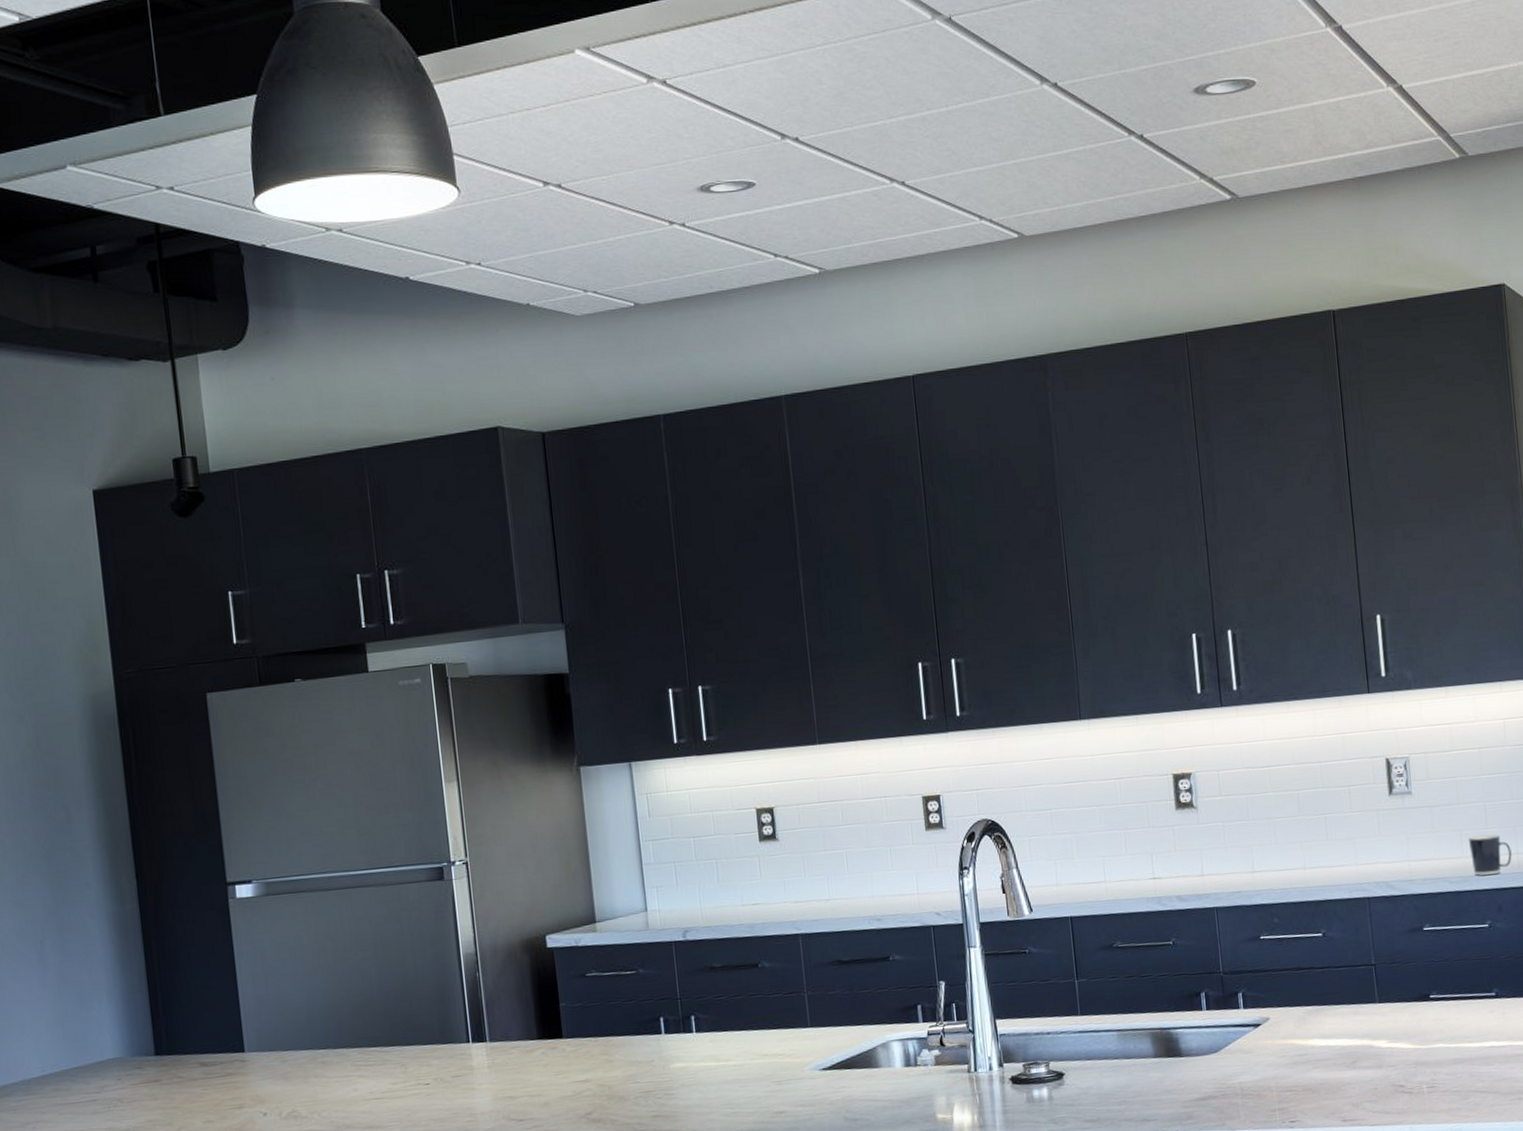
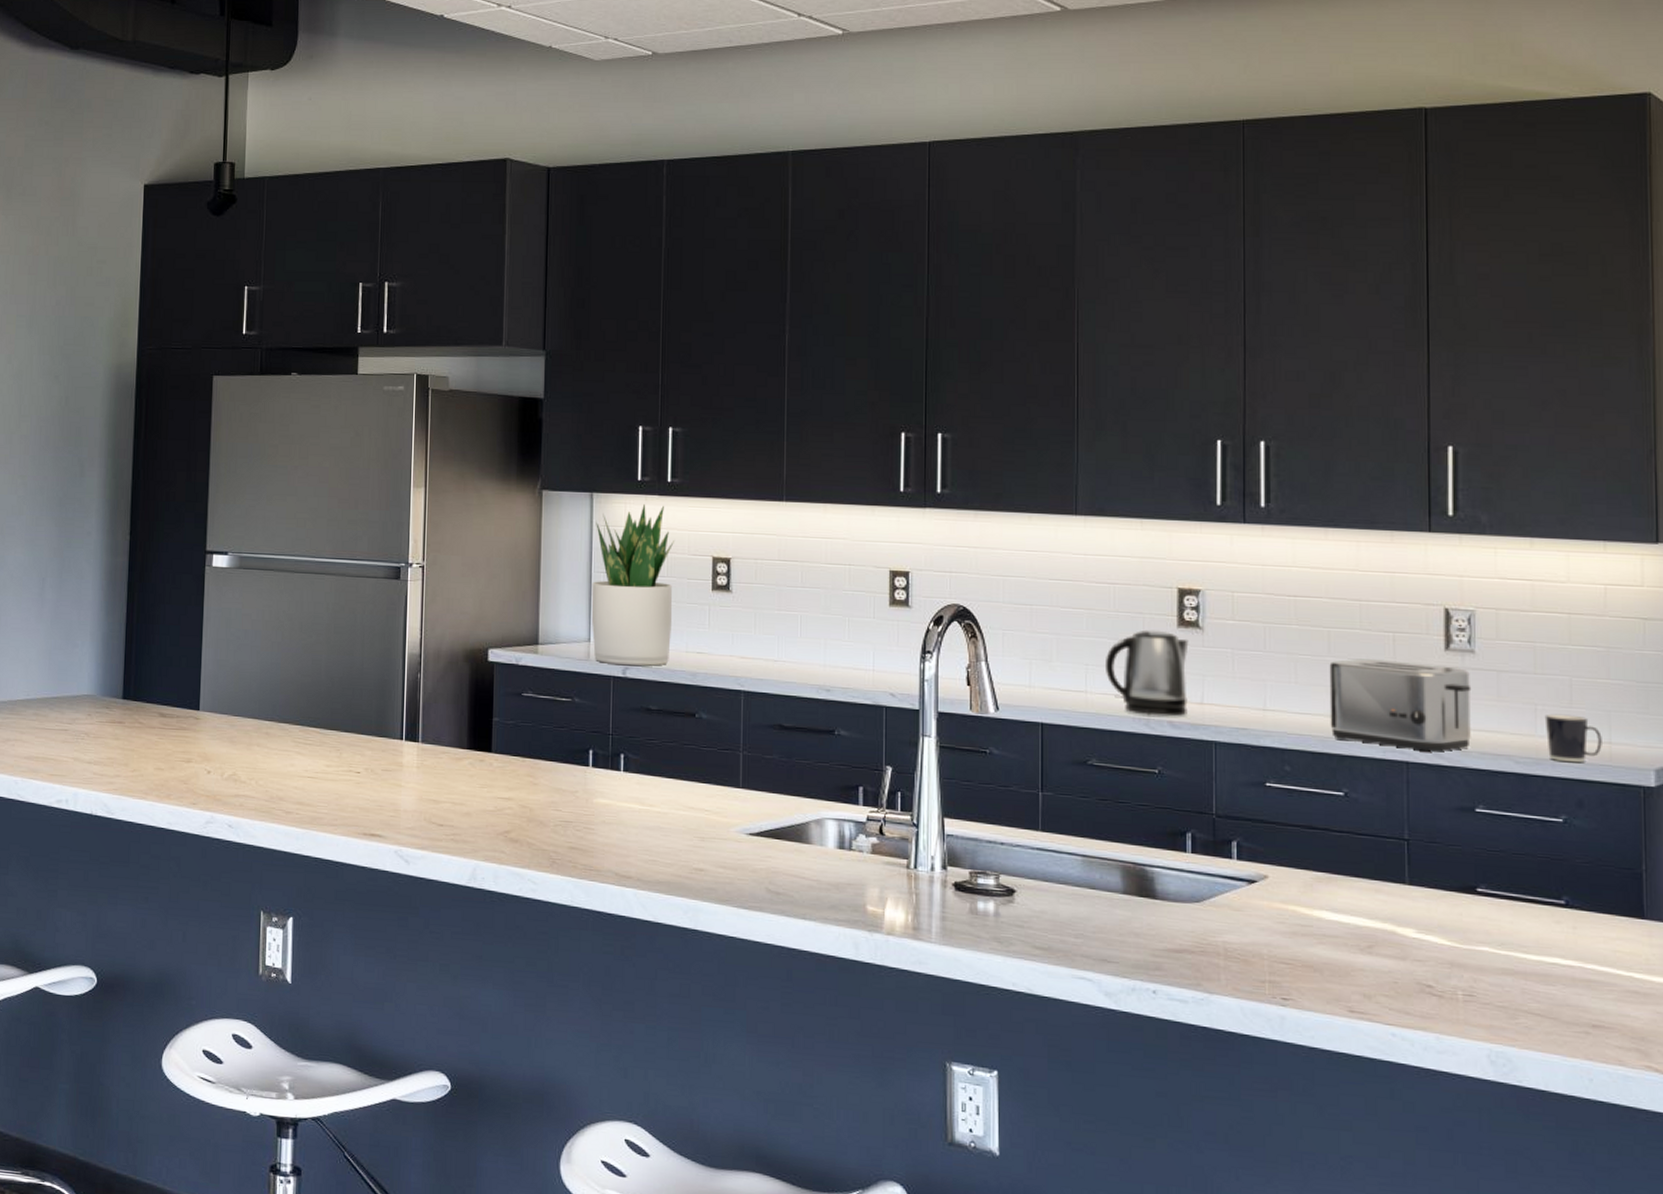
planter: none [638,765,727,931] -> present [591,504,674,667]
kettle: none [1118,814,1192,895] -> present [1104,629,1189,717]
toaster: none [1301,809,1415,888] -> present [1329,659,1472,752]

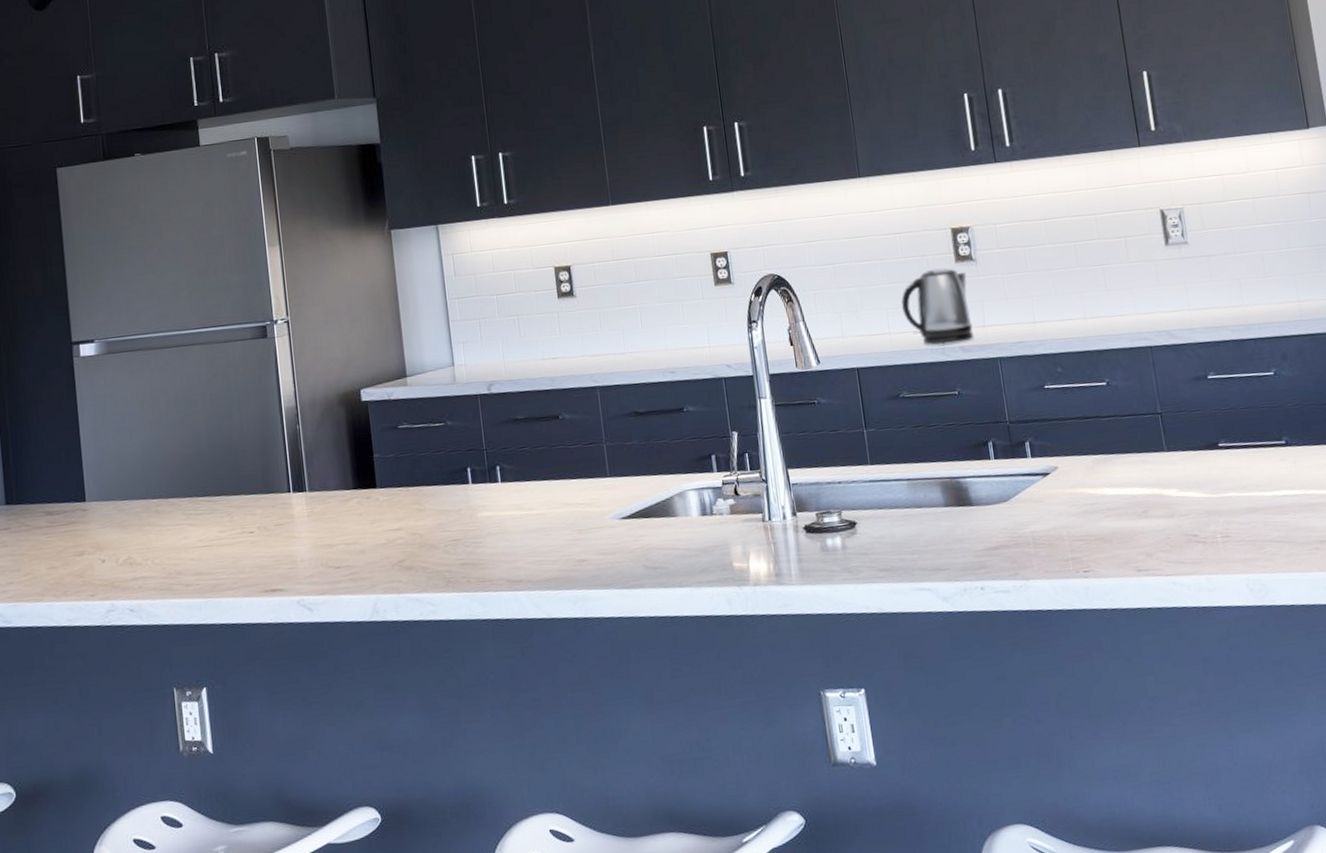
planter: present [591,504,674,667] -> none [444,226,528,384]
toaster: present [1329,659,1472,752] -> none [1079,258,1196,337]
mug: present [1544,713,1602,763] -> none [1247,282,1293,324]

